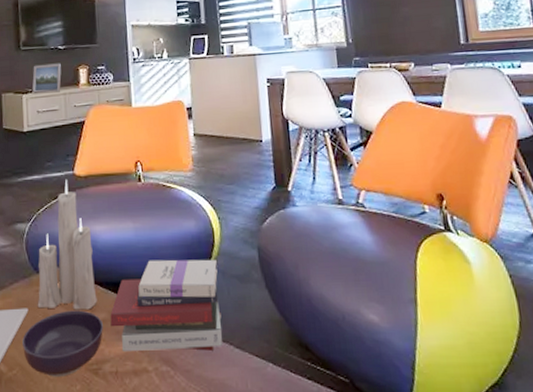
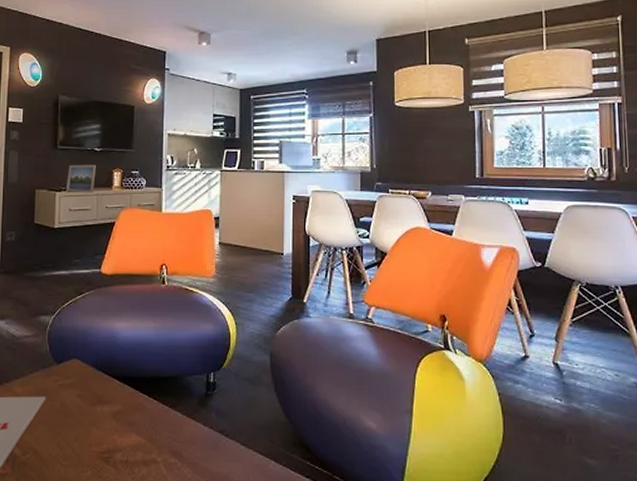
bowl: present [22,310,103,377] -> none [38,401,117,463]
candle: present [37,180,97,310] -> none [55,277,114,402]
books: present [110,259,223,351] -> none [124,358,230,446]

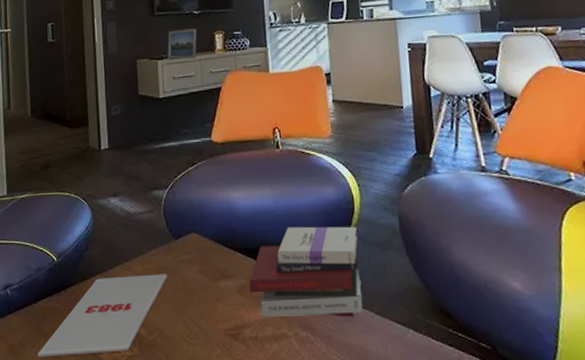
books: none [124,358,230,446] -> present [249,226,363,317]

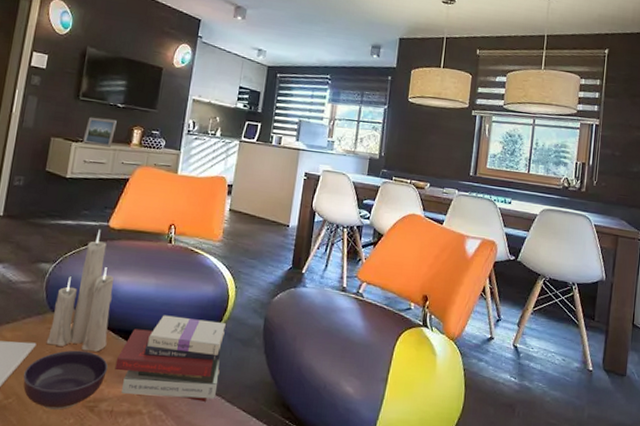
bowl: none [162,276,243,341] -> present [23,350,108,410]
candle: none [176,146,236,276] -> present [46,230,115,352]

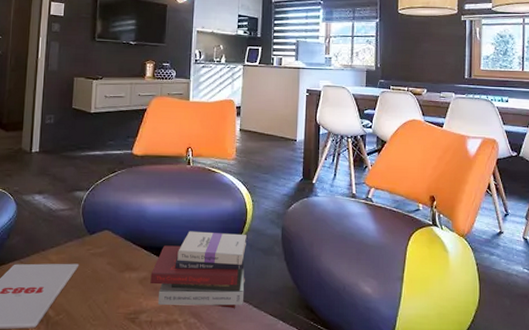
bowl: present [23,350,108,410] -> none [70,268,143,323]
candle: present [46,230,115,352] -> none [87,158,142,269]
picture frame: present [82,116,117,147] -> none [102,55,131,82]

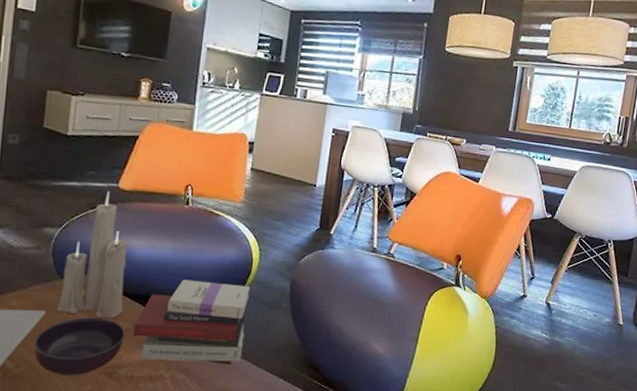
bowl: none [70,268,143,323] -> present [34,317,125,377]
candle: none [87,158,142,269] -> present [56,191,128,318]

